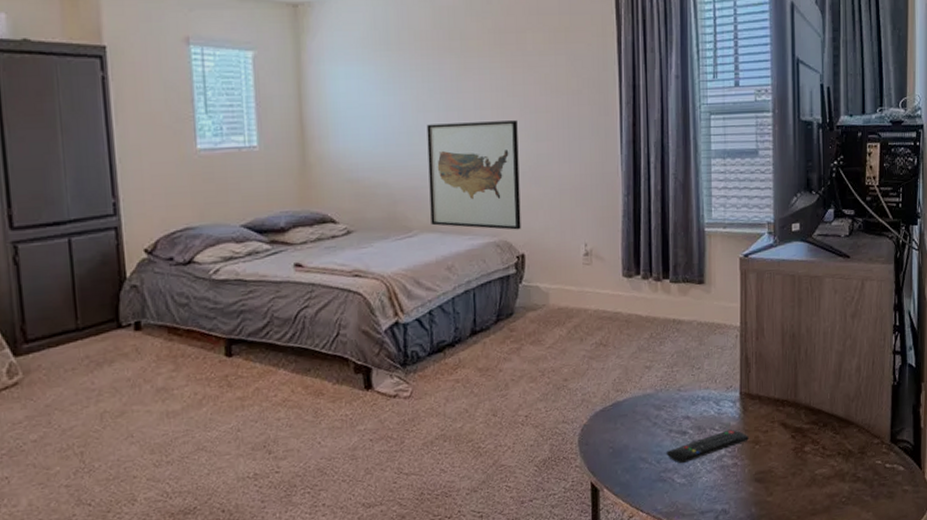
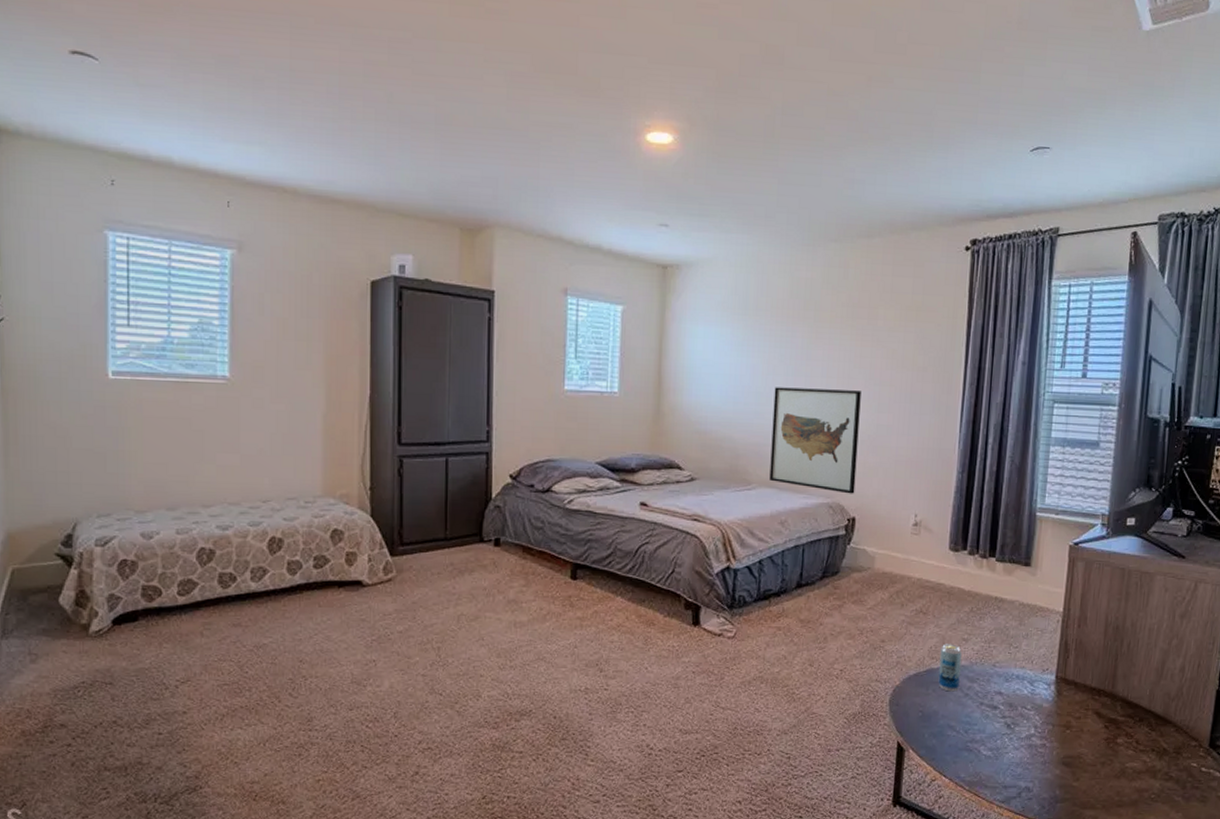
beverage can: none [624,373,647,423] -> present [938,644,962,692]
remote control: present [666,429,748,464] -> none [975,710,1060,737]

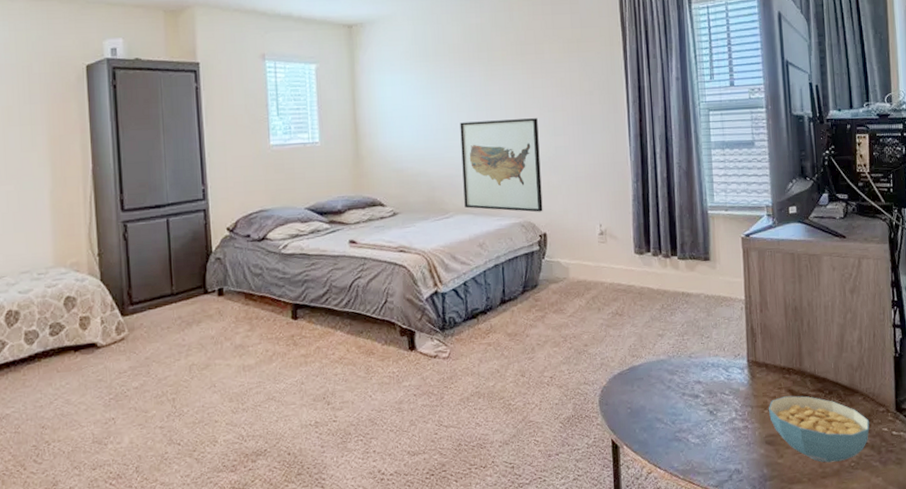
beverage can: present [938,644,962,692] -> none [639,340,661,386]
cereal bowl: none [1070,718,1178,792] -> present [768,395,870,463]

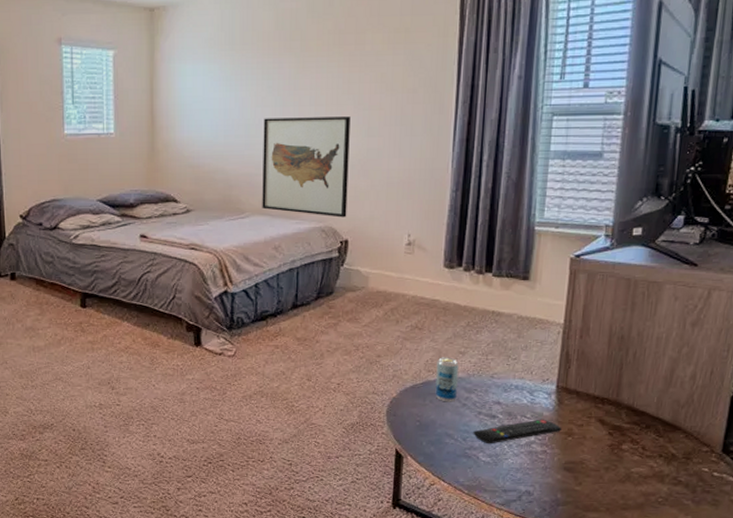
beverage can: none [639,340,661,386] -> present [435,357,459,402]
remote control: none [680,394,758,425] -> present [473,419,561,444]
cereal bowl: present [768,395,870,463] -> none [572,426,688,495]

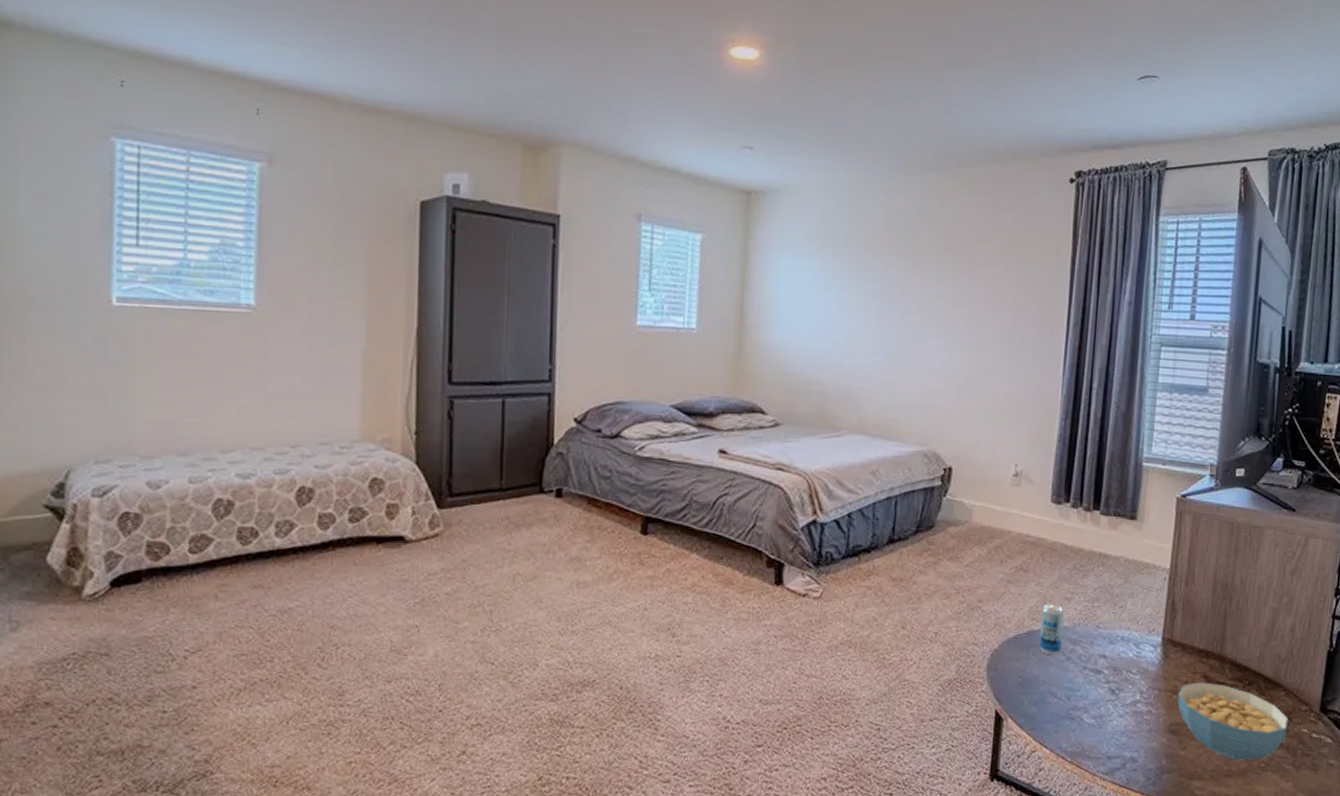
wall art: present [262,116,351,218] -> none [860,325,959,442]
remote control: present [473,419,561,444] -> none [1077,674,1167,704]
cereal bowl: none [572,426,688,495] -> present [1177,682,1289,760]

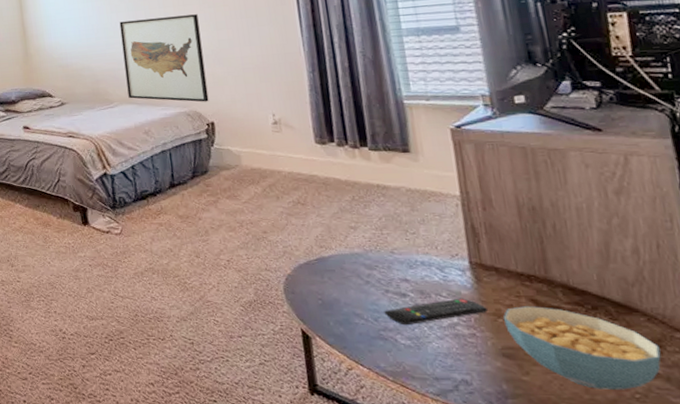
wall art: none [860,325,959,442] -> present [119,14,209,102]
beverage can: present [1039,603,1064,655] -> none [328,232,357,279]
remote control: none [1077,674,1167,704] -> present [384,298,488,326]

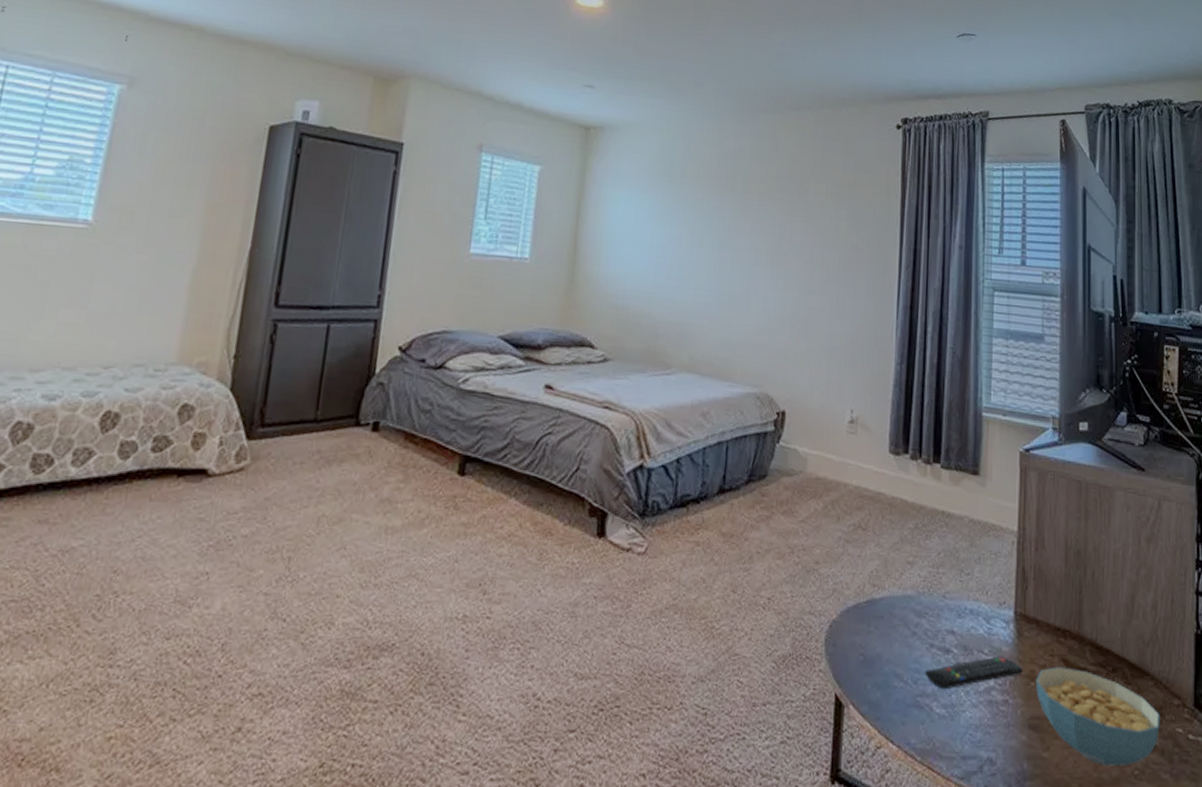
wall art: present [119,14,209,102] -> none [691,260,792,384]

